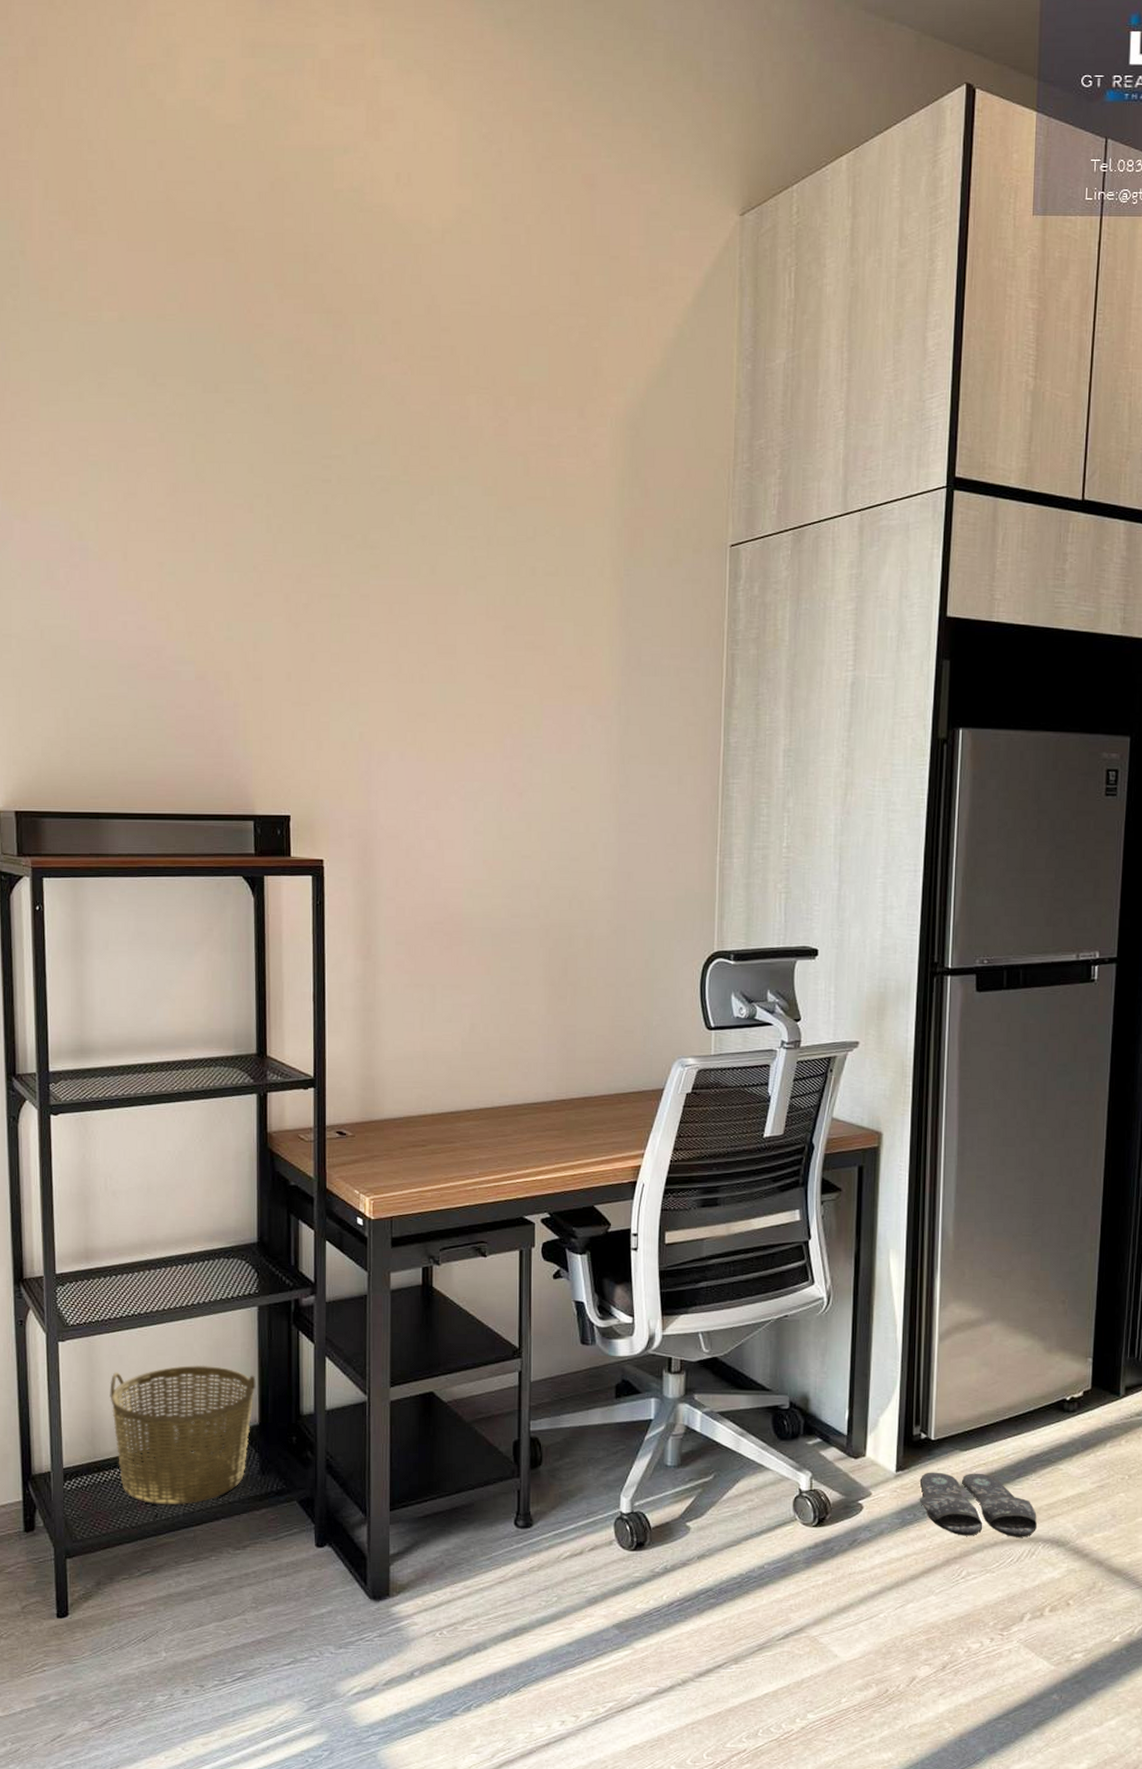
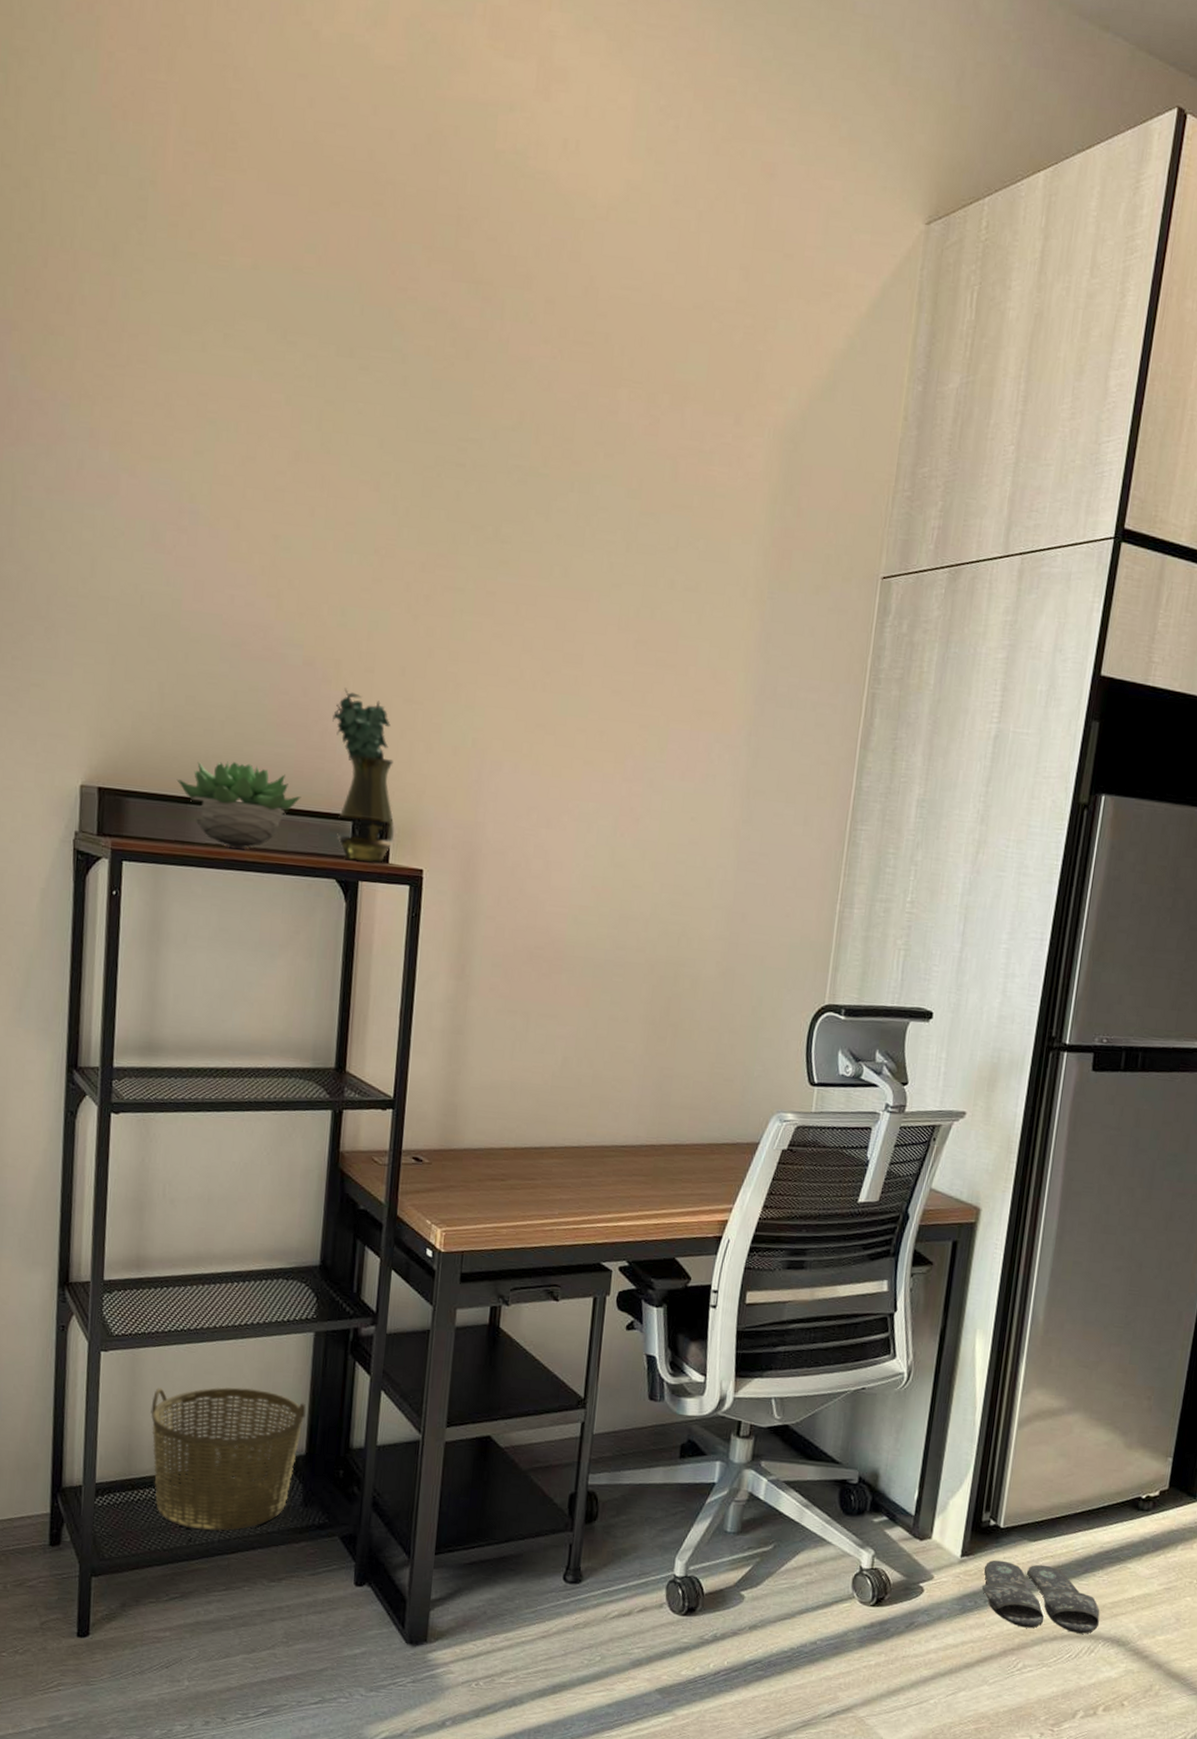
succulent plant: none [87,776,204,856] -> present [176,761,302,848]
vase: none [227,697,294,858] -> present [332,687,395,863]

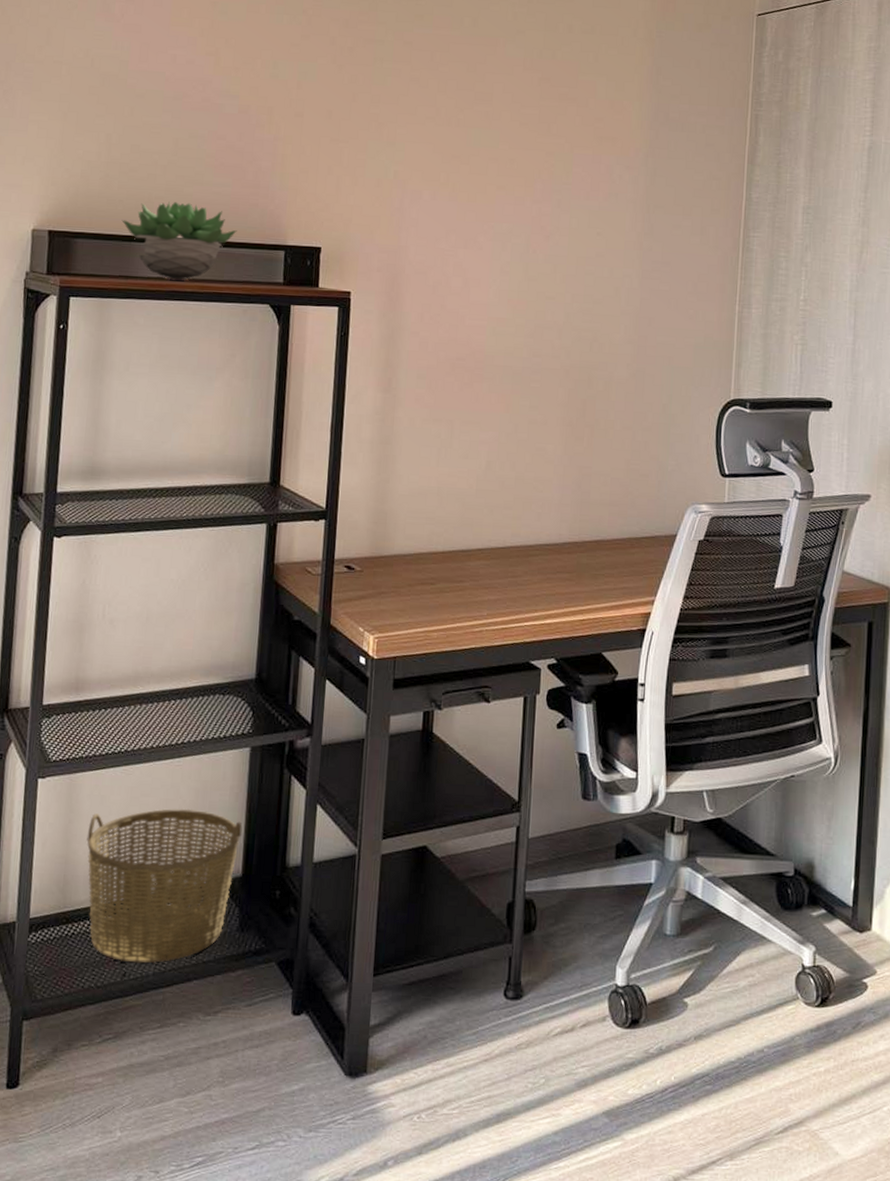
vase: present [332,687,395,863] -> none [266,131,324,288]

